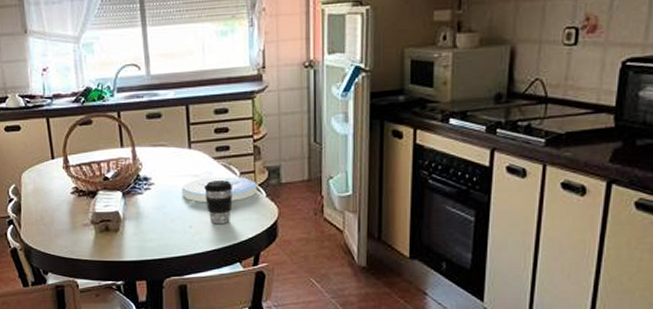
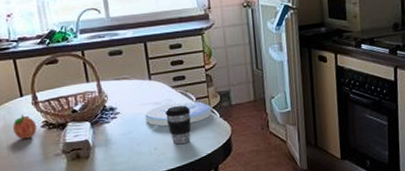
fruit: none [42,178,67,205] -> present [13,114,37,139]

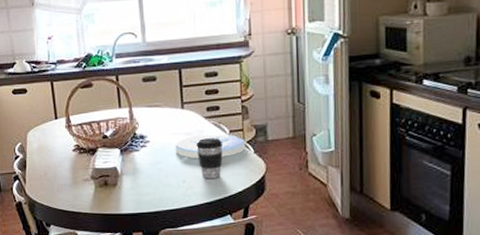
fruit: present [13,114,37,139] -> none [46,137,69,162]

